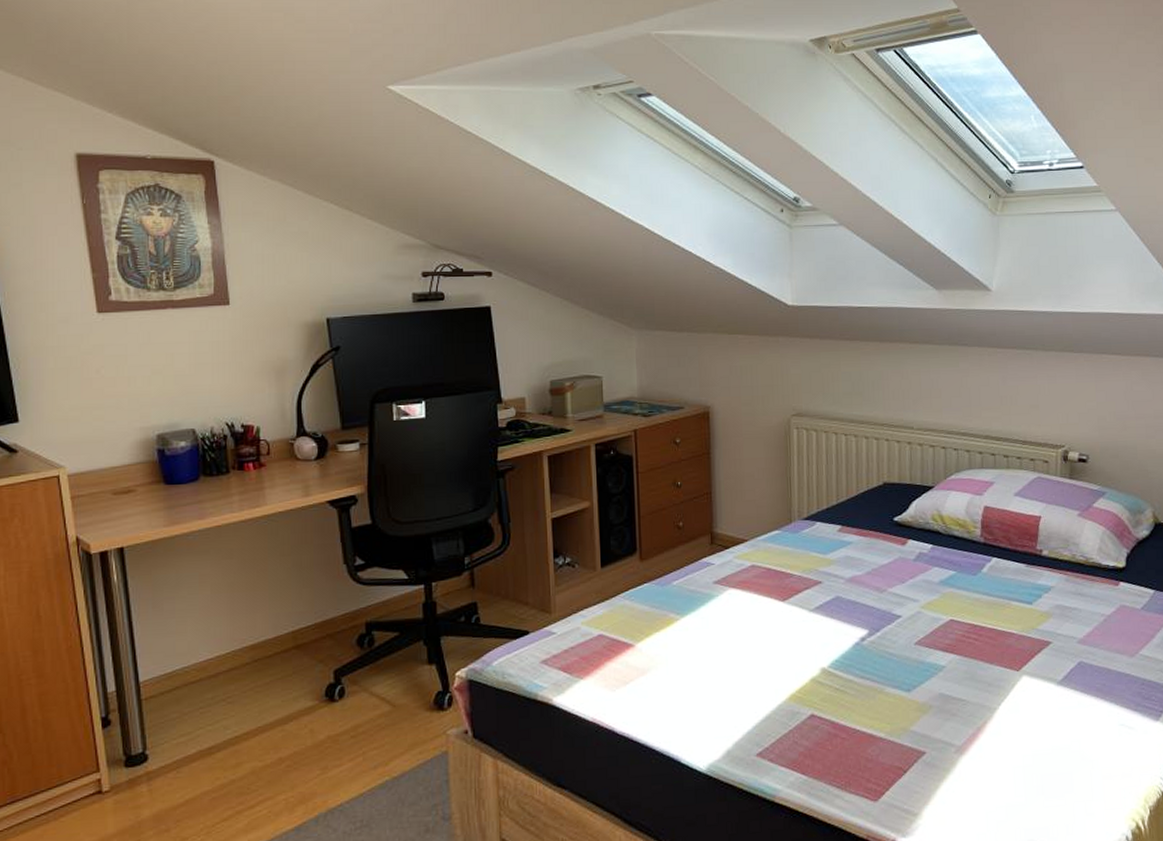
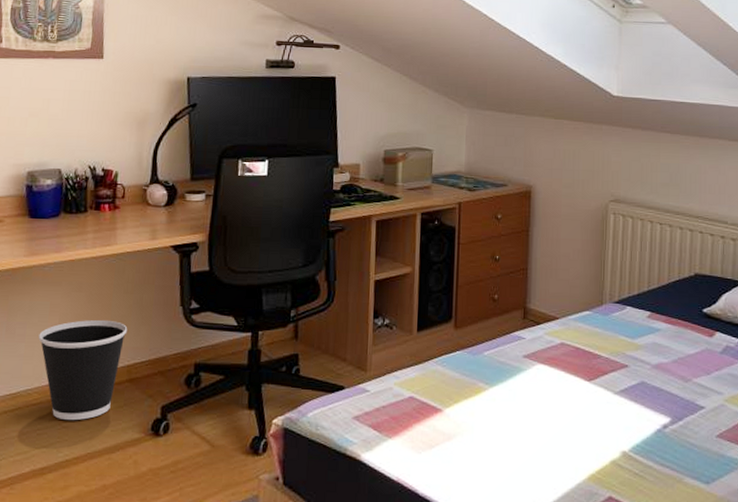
wastebasket: none [190,586,288,696] -> present [38,319,128,421]

